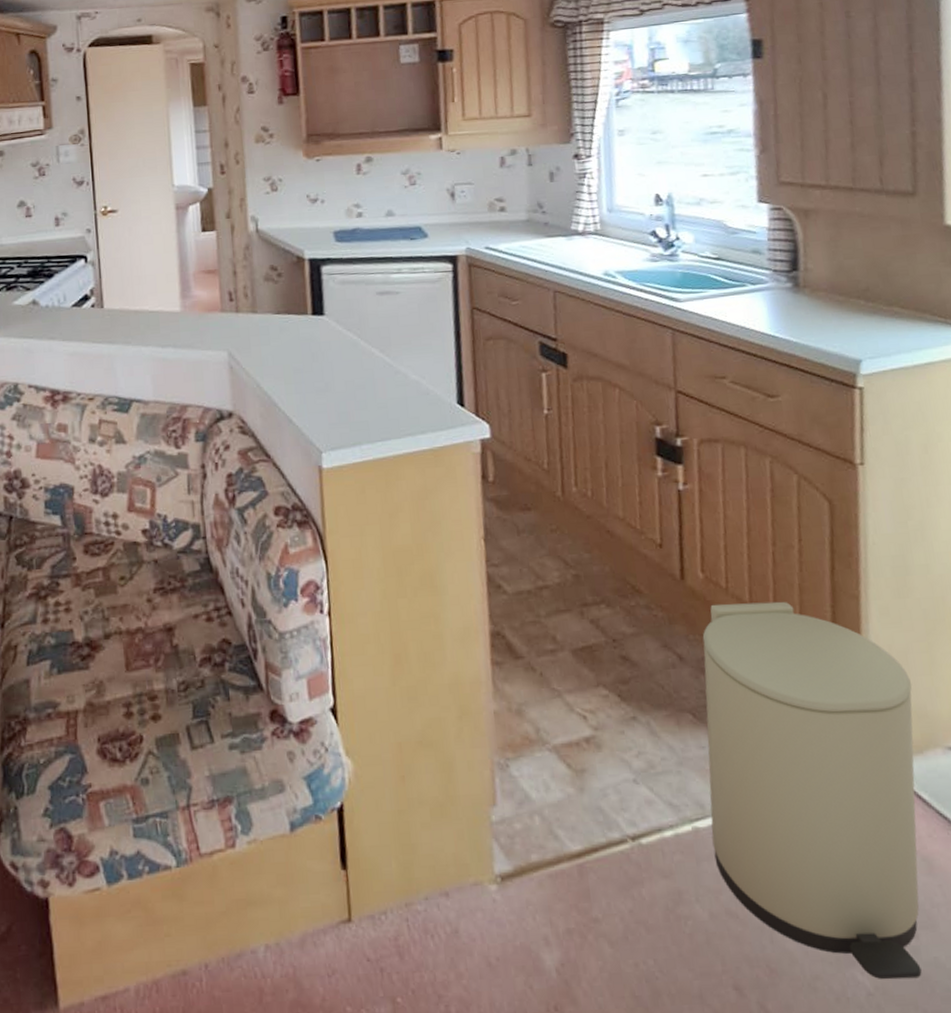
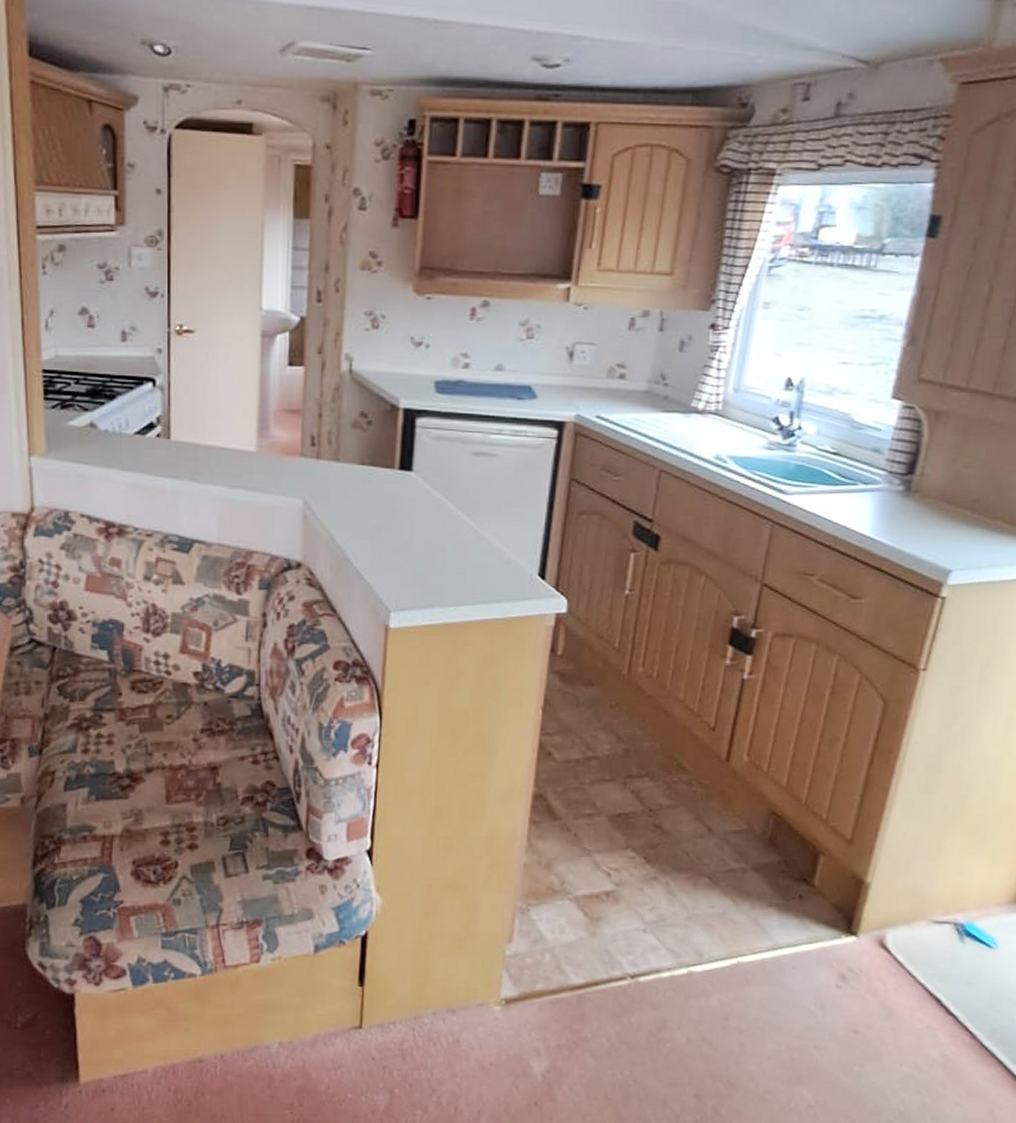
pedal bin: present [702,601,922,980] -> none [702,785,916,1097]

